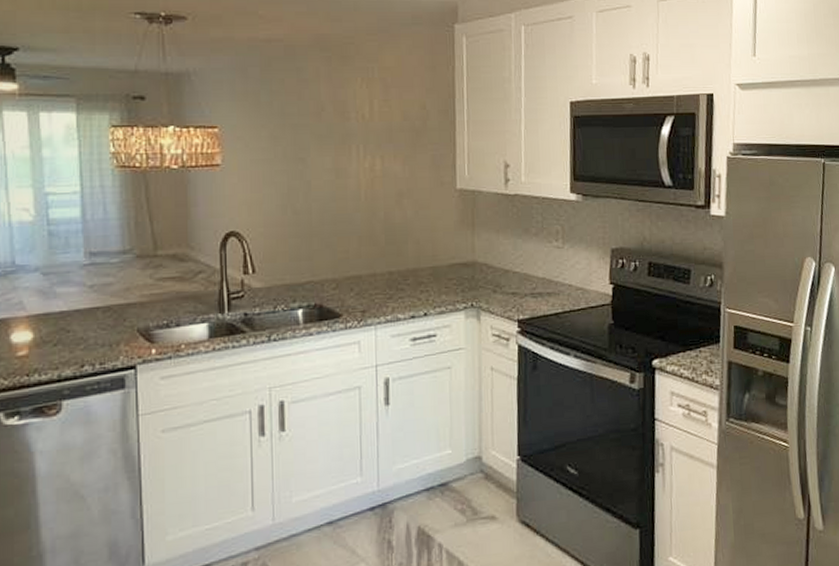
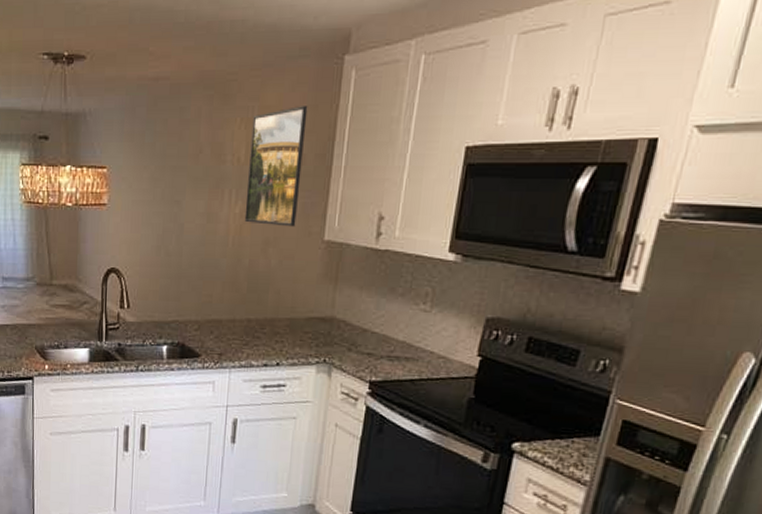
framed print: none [373,67,428,178] -> present [244,106,308,227]

